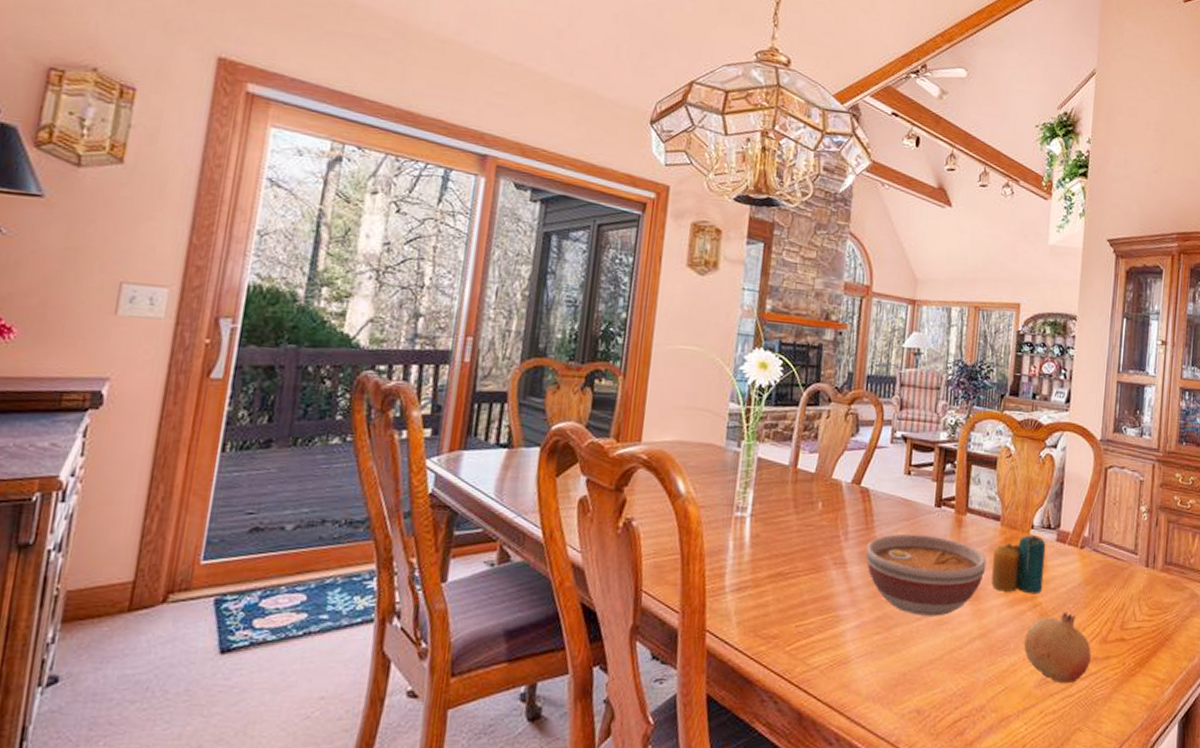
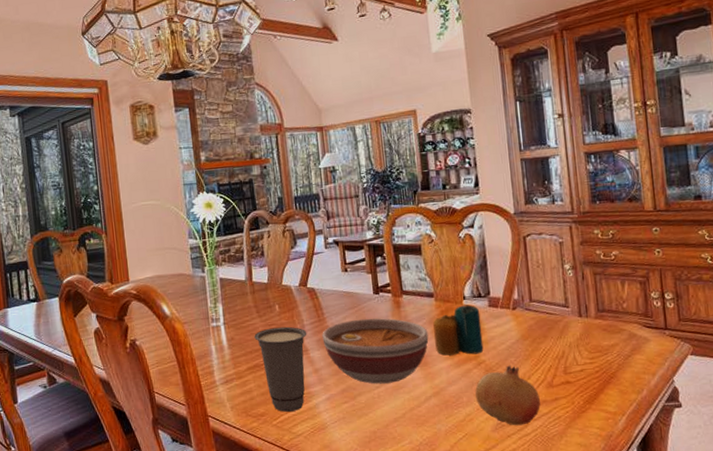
cup: none [785,529,850,637] -> present [254,326,307,412]

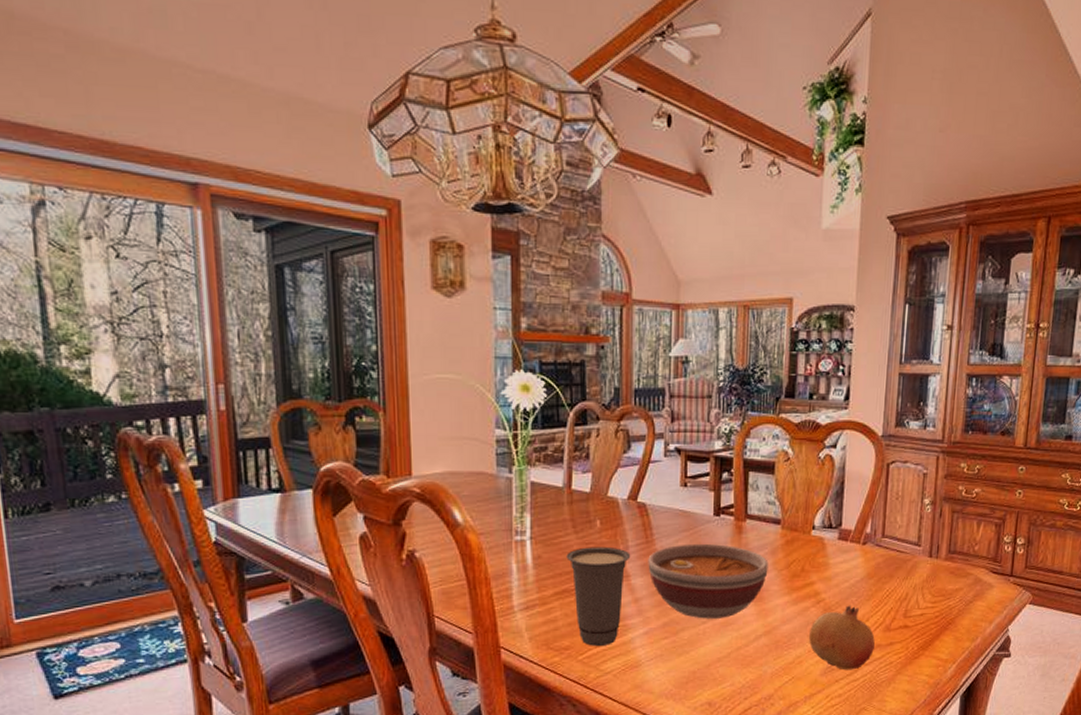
candle: present [432,305,484,356] -> none [774,536,828,591]

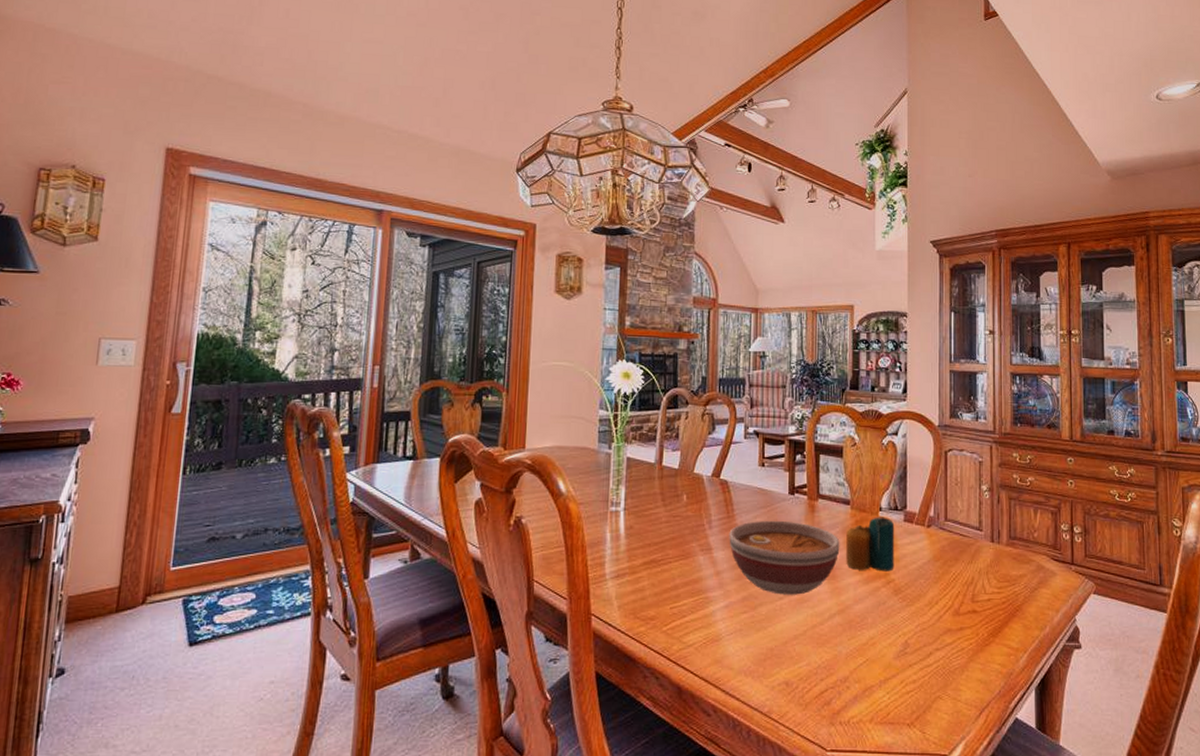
cup: present [566,546,631,646] -> none [655,519,713,617]
candle: none [774,536,828,591] -> present [845,517,895,572]
fruit: present [809,605,875,670] -> none [881,587,945,655]

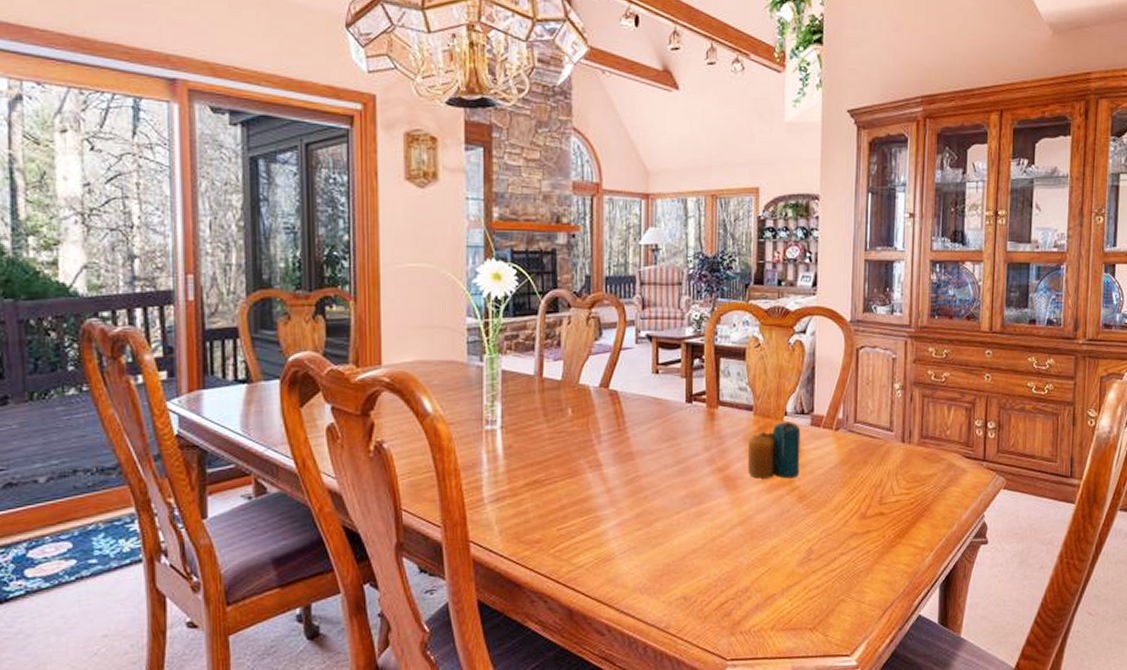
bowl: present [729,520,840,595] -> none [620,431,742,509]

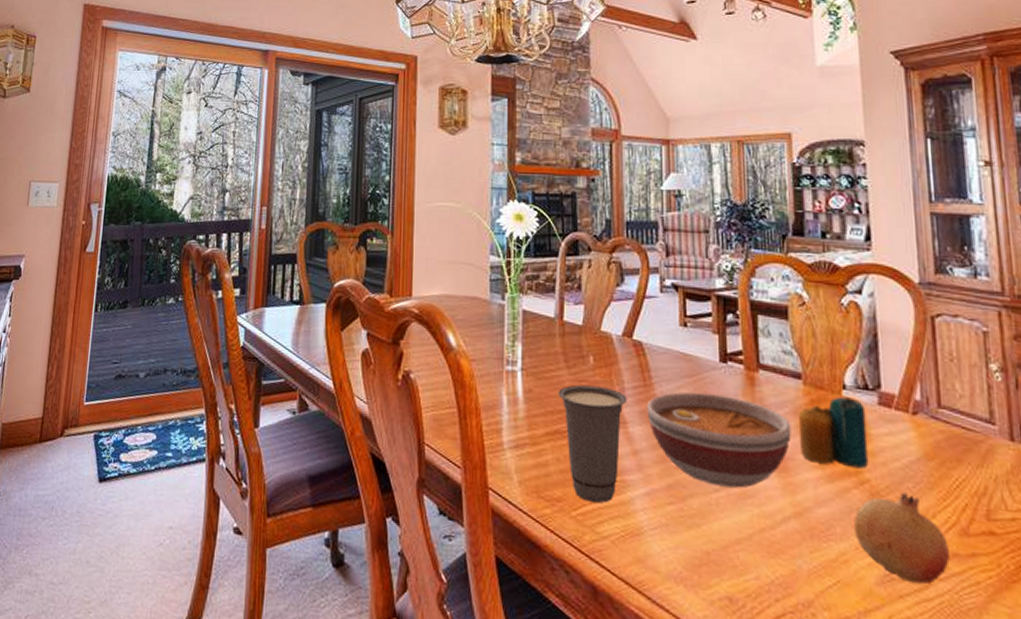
cup: none [538,435,603,539] -> present [558,384,627,503]
bowl: none [620,431,742,509] -> present [647,392,792,488]
fruit: none [785,492,851,561] -> present [854,492,950,585]

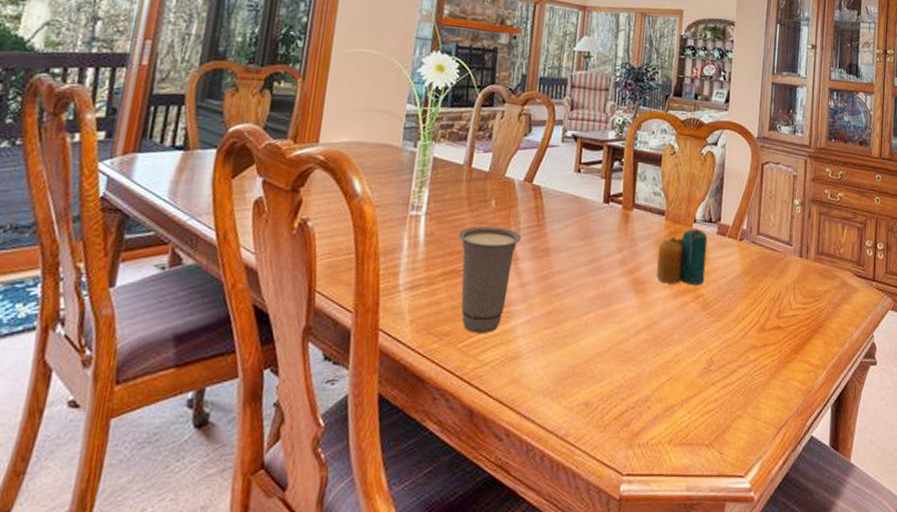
bowl: present [647,392,792,488] -> none [537,229,652,309]
fruit: present [854,492,950,585] -> none [687,302,750,372]

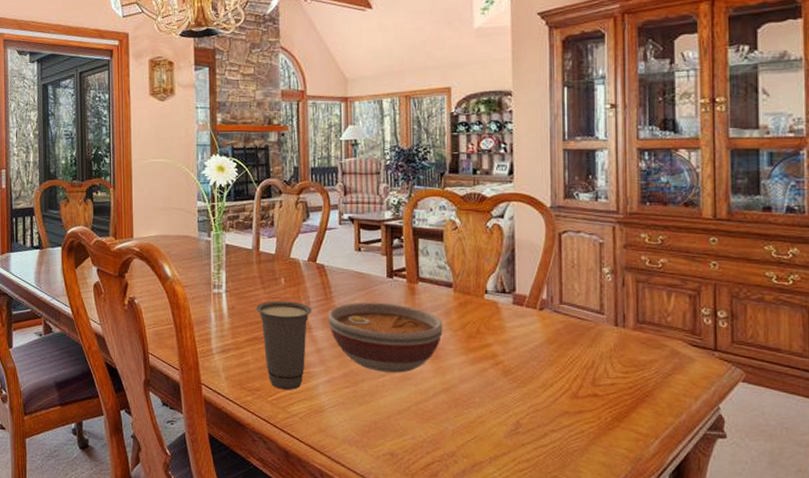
bowl: none [537,229,652,309] -> present [328,302,443,373]
candle: present [656,229,708,286] -> none [448,299,503,353]

